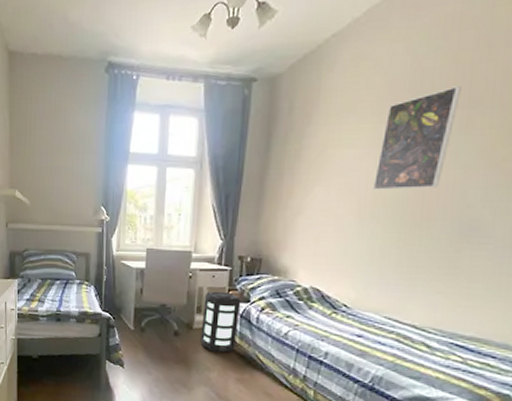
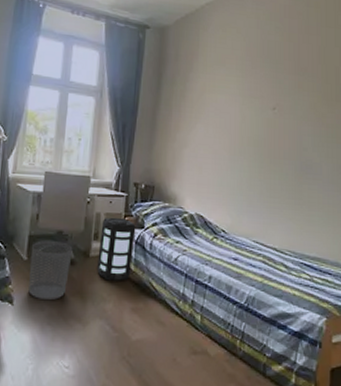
waste bin: none [136,313,176,367] -> present [28,240,73,301]
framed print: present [372,86,461,190] -> none [239,57,293,133]

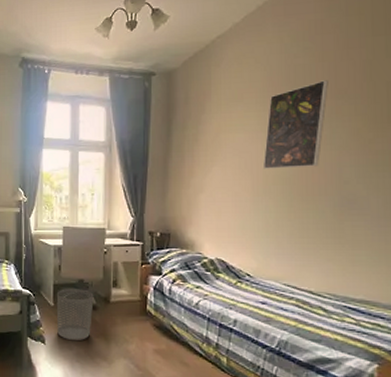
lantern: present [97,217,136,281] -> none [118,265,154,325]
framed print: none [239,57,293,133] -> present [262,80,328,169]

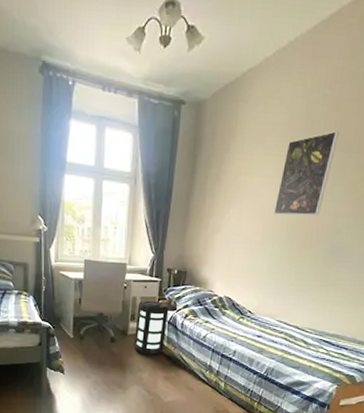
waste bin: present [56,288,94,341] -> none [76,321,113,371]
lantern: none [118,265,154,325] -> present [134,300,169,355]

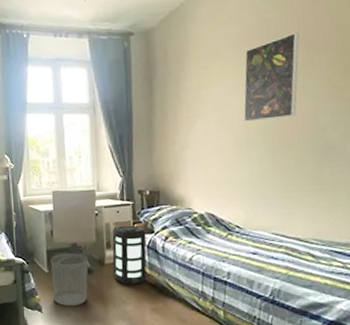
waste bin: none [76,321,113,371] -> present [50,253,88,307]

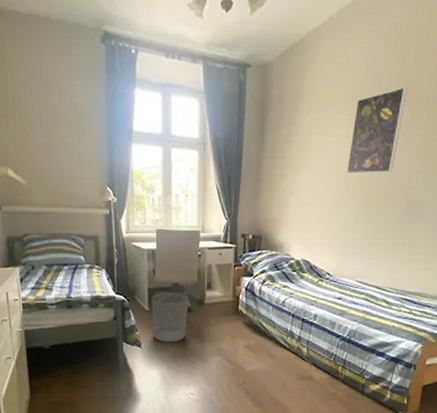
lantern: present [112,225,147,285] -> none [212,267,245,324]

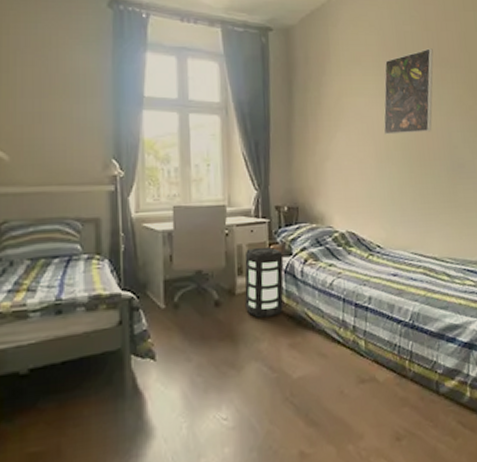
waste bin: present [151,292,189,343] -> none [168,282,216,351]
lantern: none [212,267,245,324] -> present [244,246,284,318]

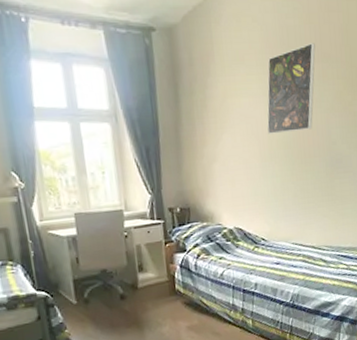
lantern: present [244,246,284,318] -> none [143,245,181,307]

